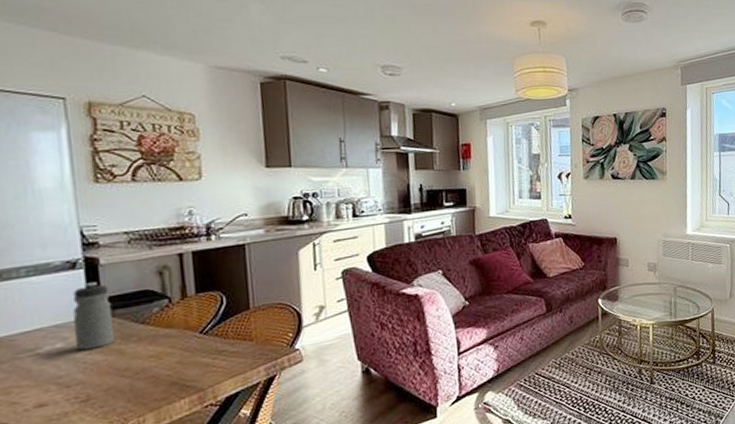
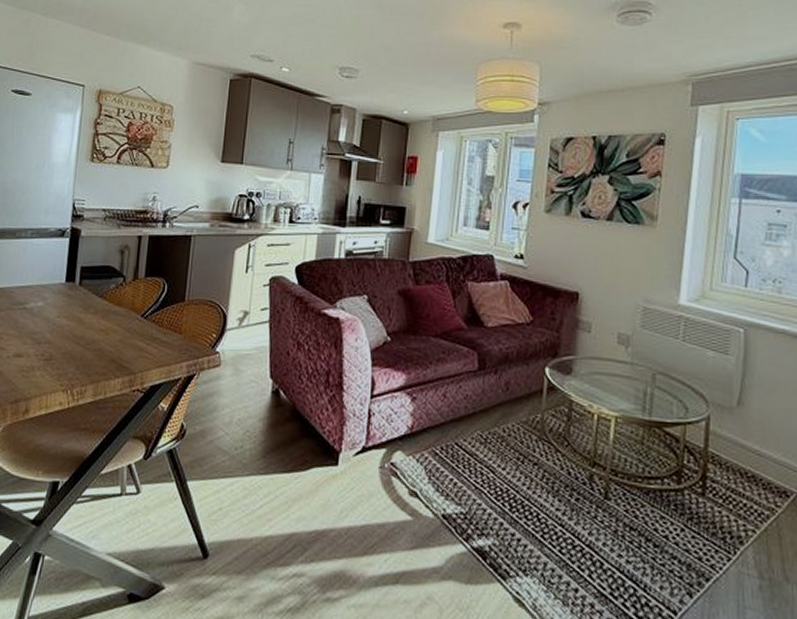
water bottle: present [73,282,114,351] -> none [50,251,83,313]

